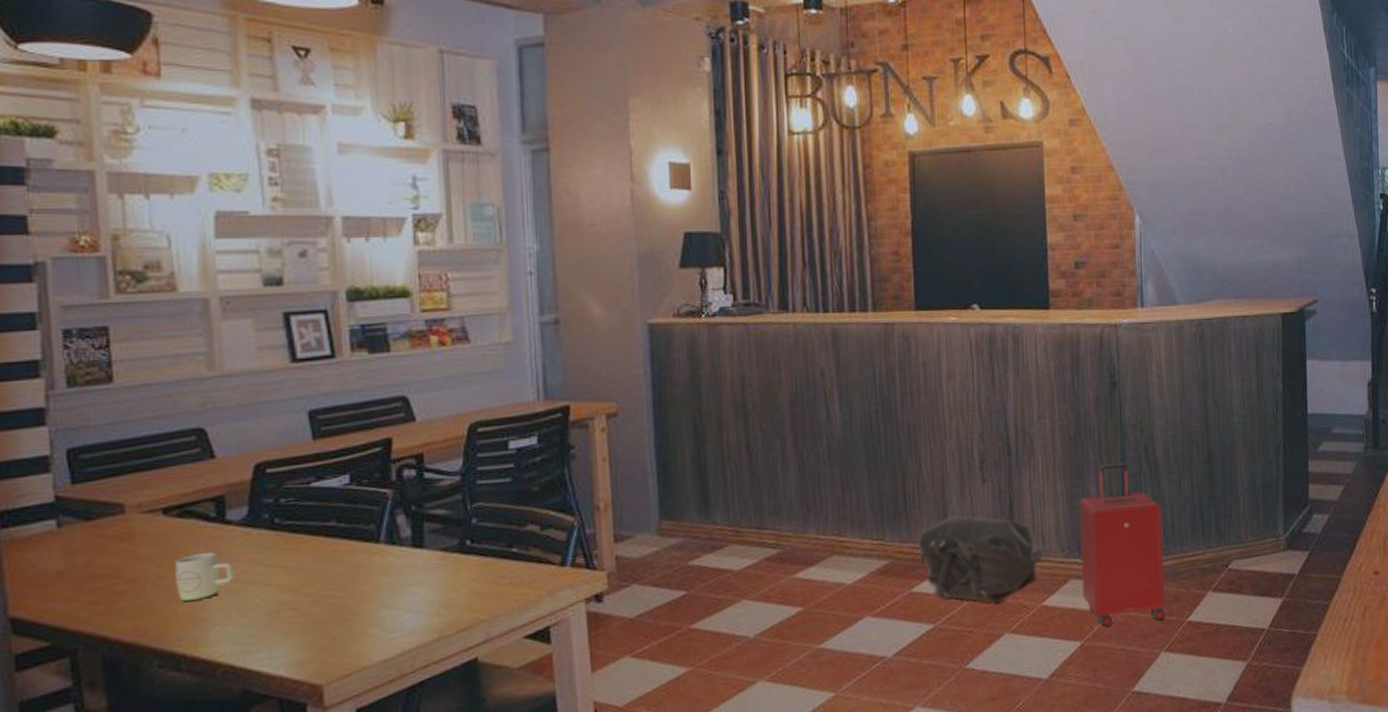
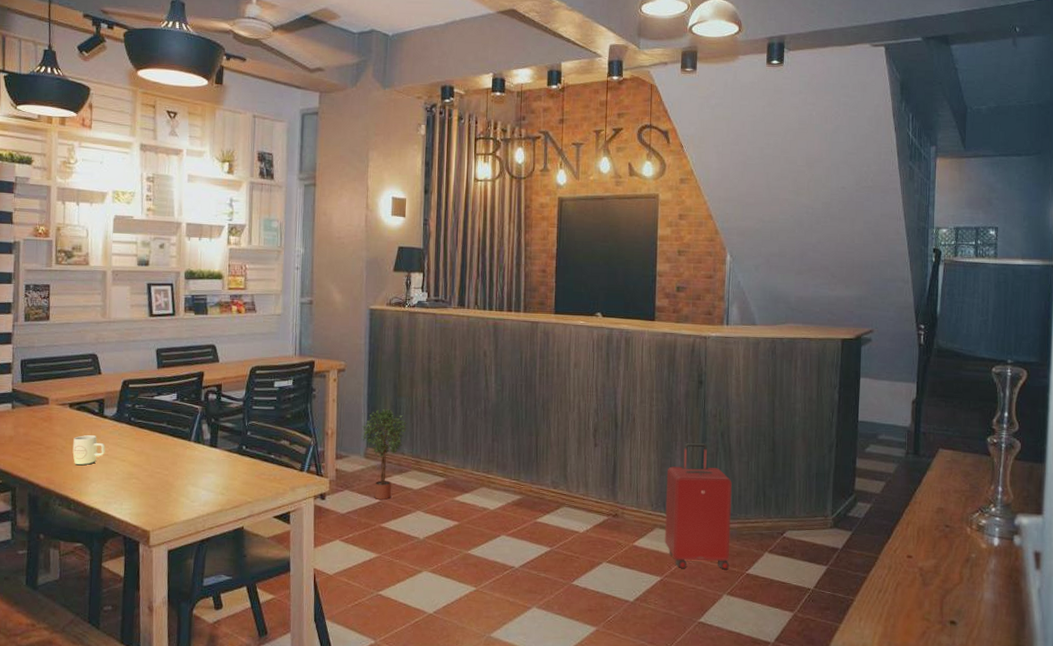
potted tree: none [649,463,717,592] -> present [361,409,407,500]
duffel bag: present [918,515,1043,604] -> none [543,468,637,539]

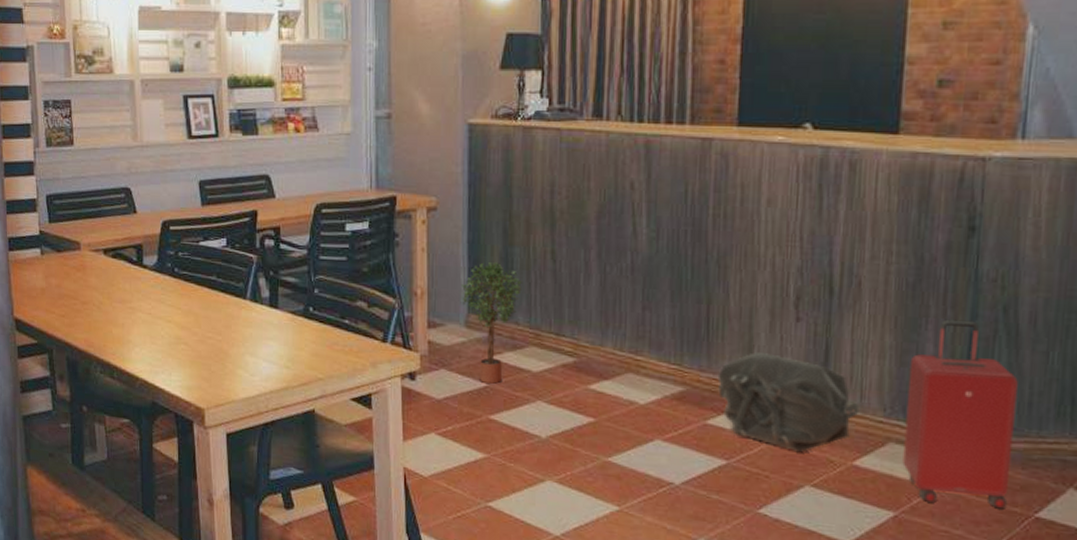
mug: present [72,435,106,466] -> none [111,288,148,326]
duffel bag: none [543,468,637,539] -> present [717,351,860,453]

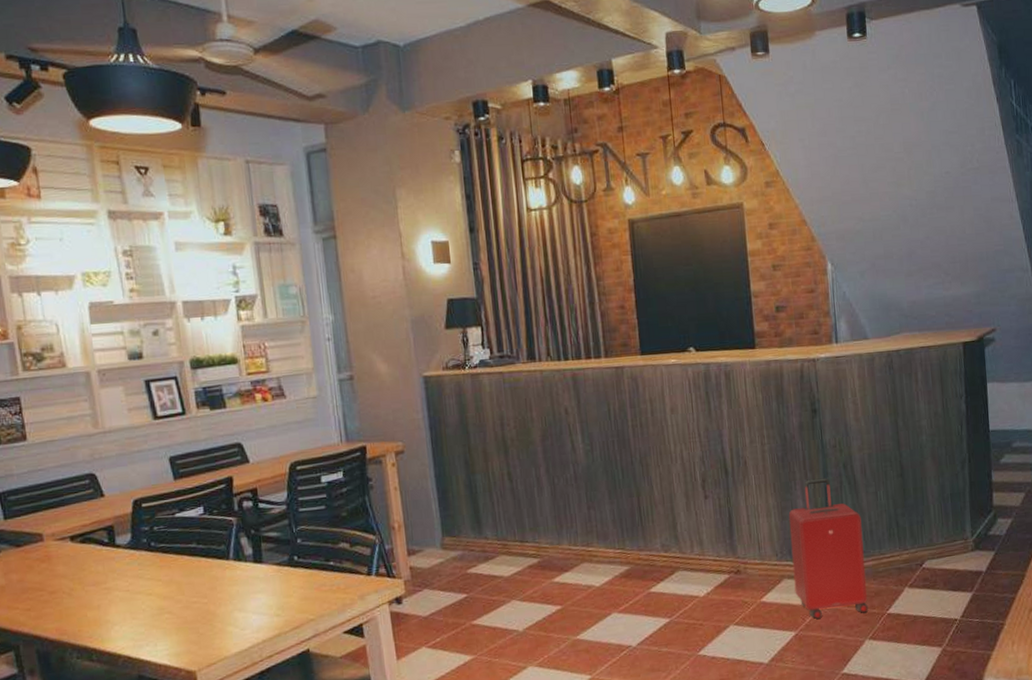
potted tree: present [460,262,522,384] -> none [433,490,487,594]
duffel bag: present [717,351,860,453] -> none [653,527,760,601]

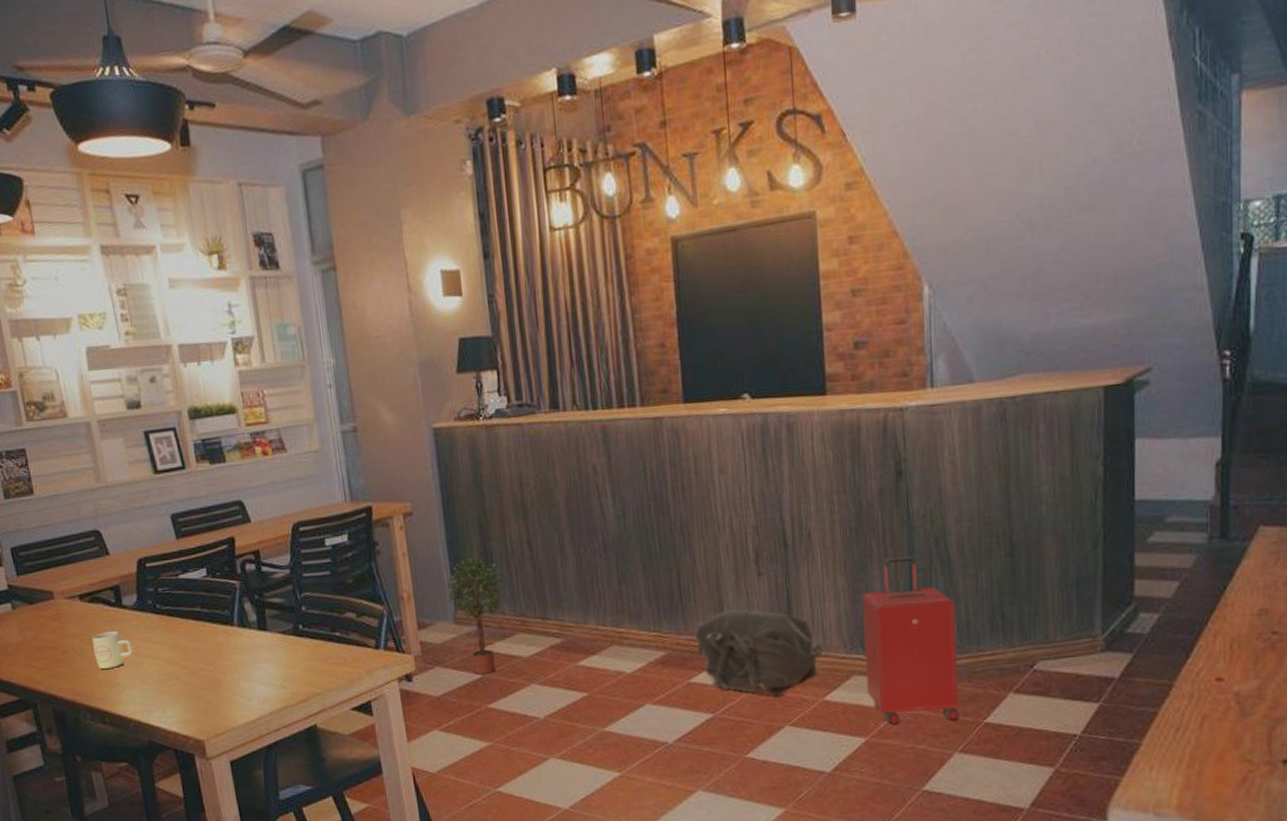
mug: none [82,570,125,608] -> present [92,631,133,670]
potted tree: none [433,490,487,594] -> present [445,558,504,674]
duffel bag: none [653,527,760,601] -> present [694,609,824,697]

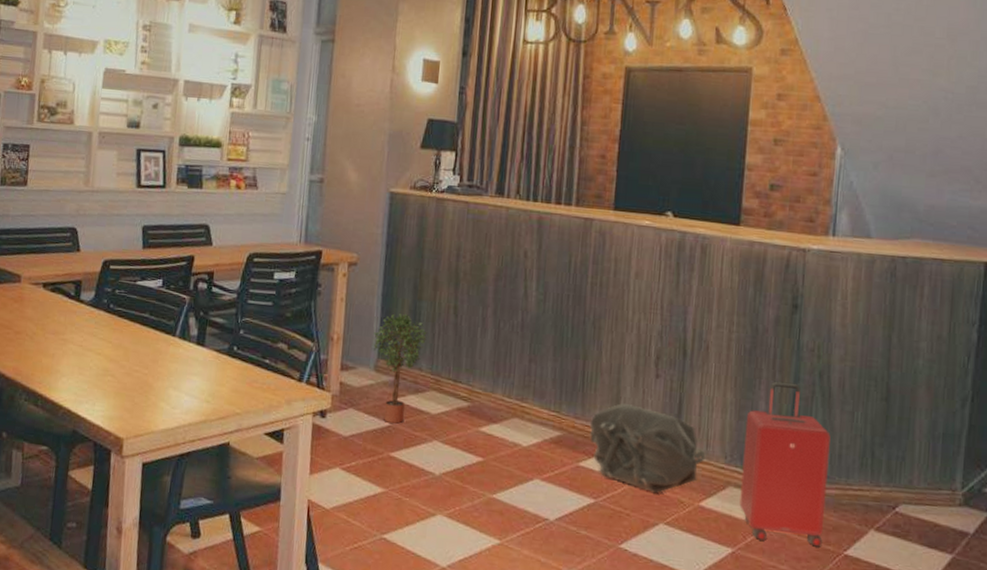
mug: present [92,631,133,670] -> none [43,321,80,356]

